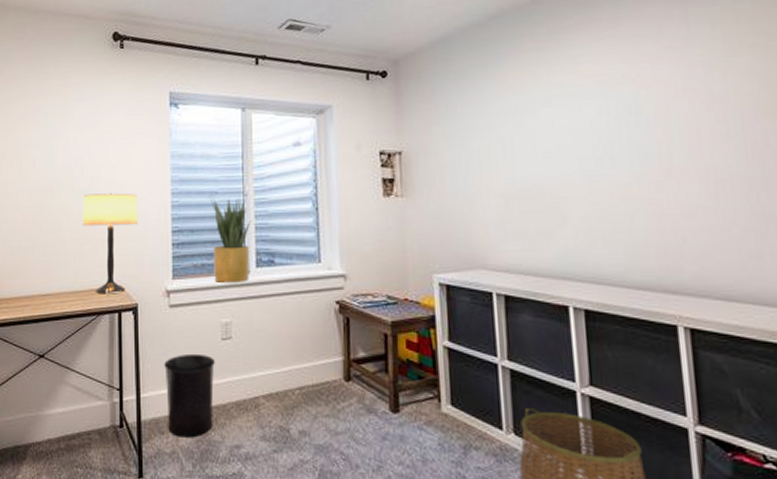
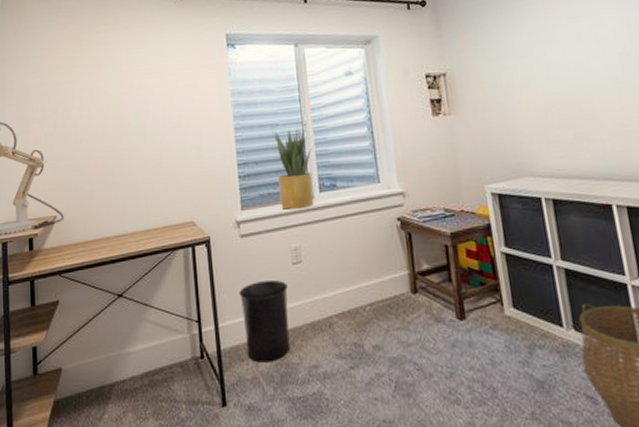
table lamp: present [82,193,139,295] -> none [151,132,205,231]

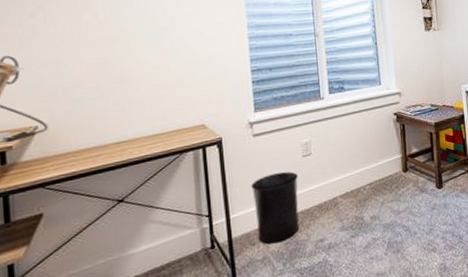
planter: present [272,127,314,211] -> none [286,38,324,111]

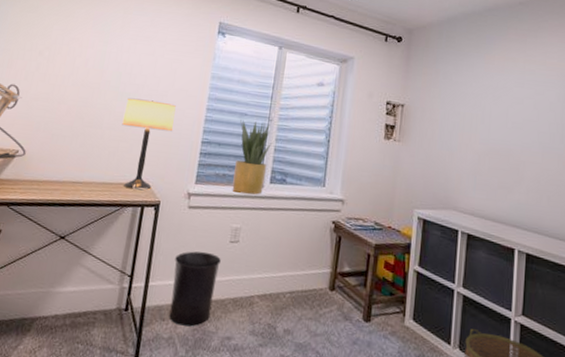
table lamp: none [157,40,218,134] -> present [122,98,176,191]
planter: none [286,38,324,111] -> present [232,120,273,196]

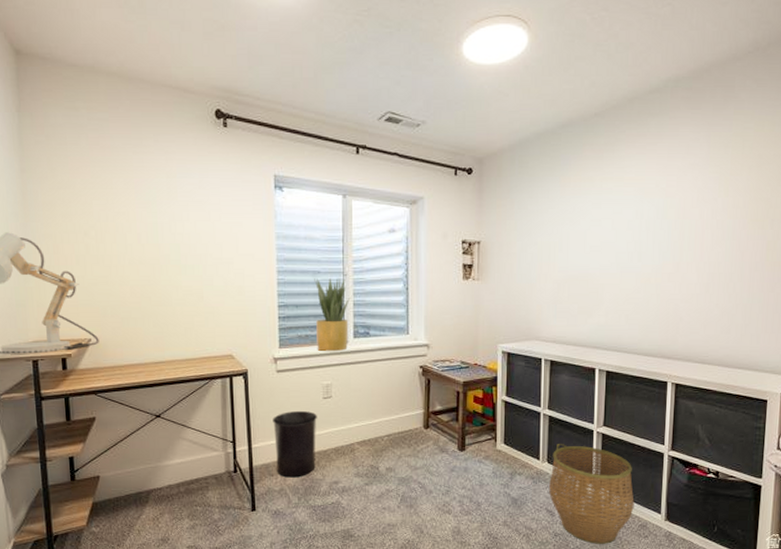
table lamp: present [122,98,176,191] -> none [191,270,247,362]

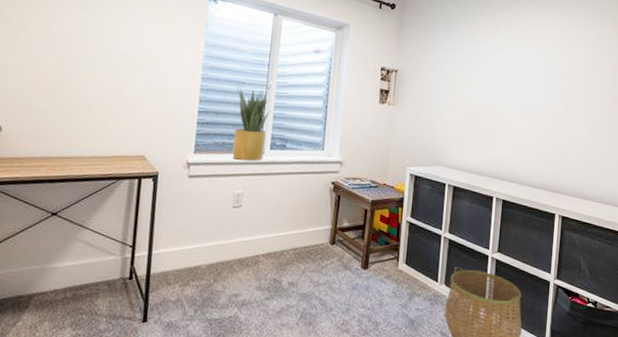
waste bin: present [273,410,317,478] -> none [175,218,225,288]

